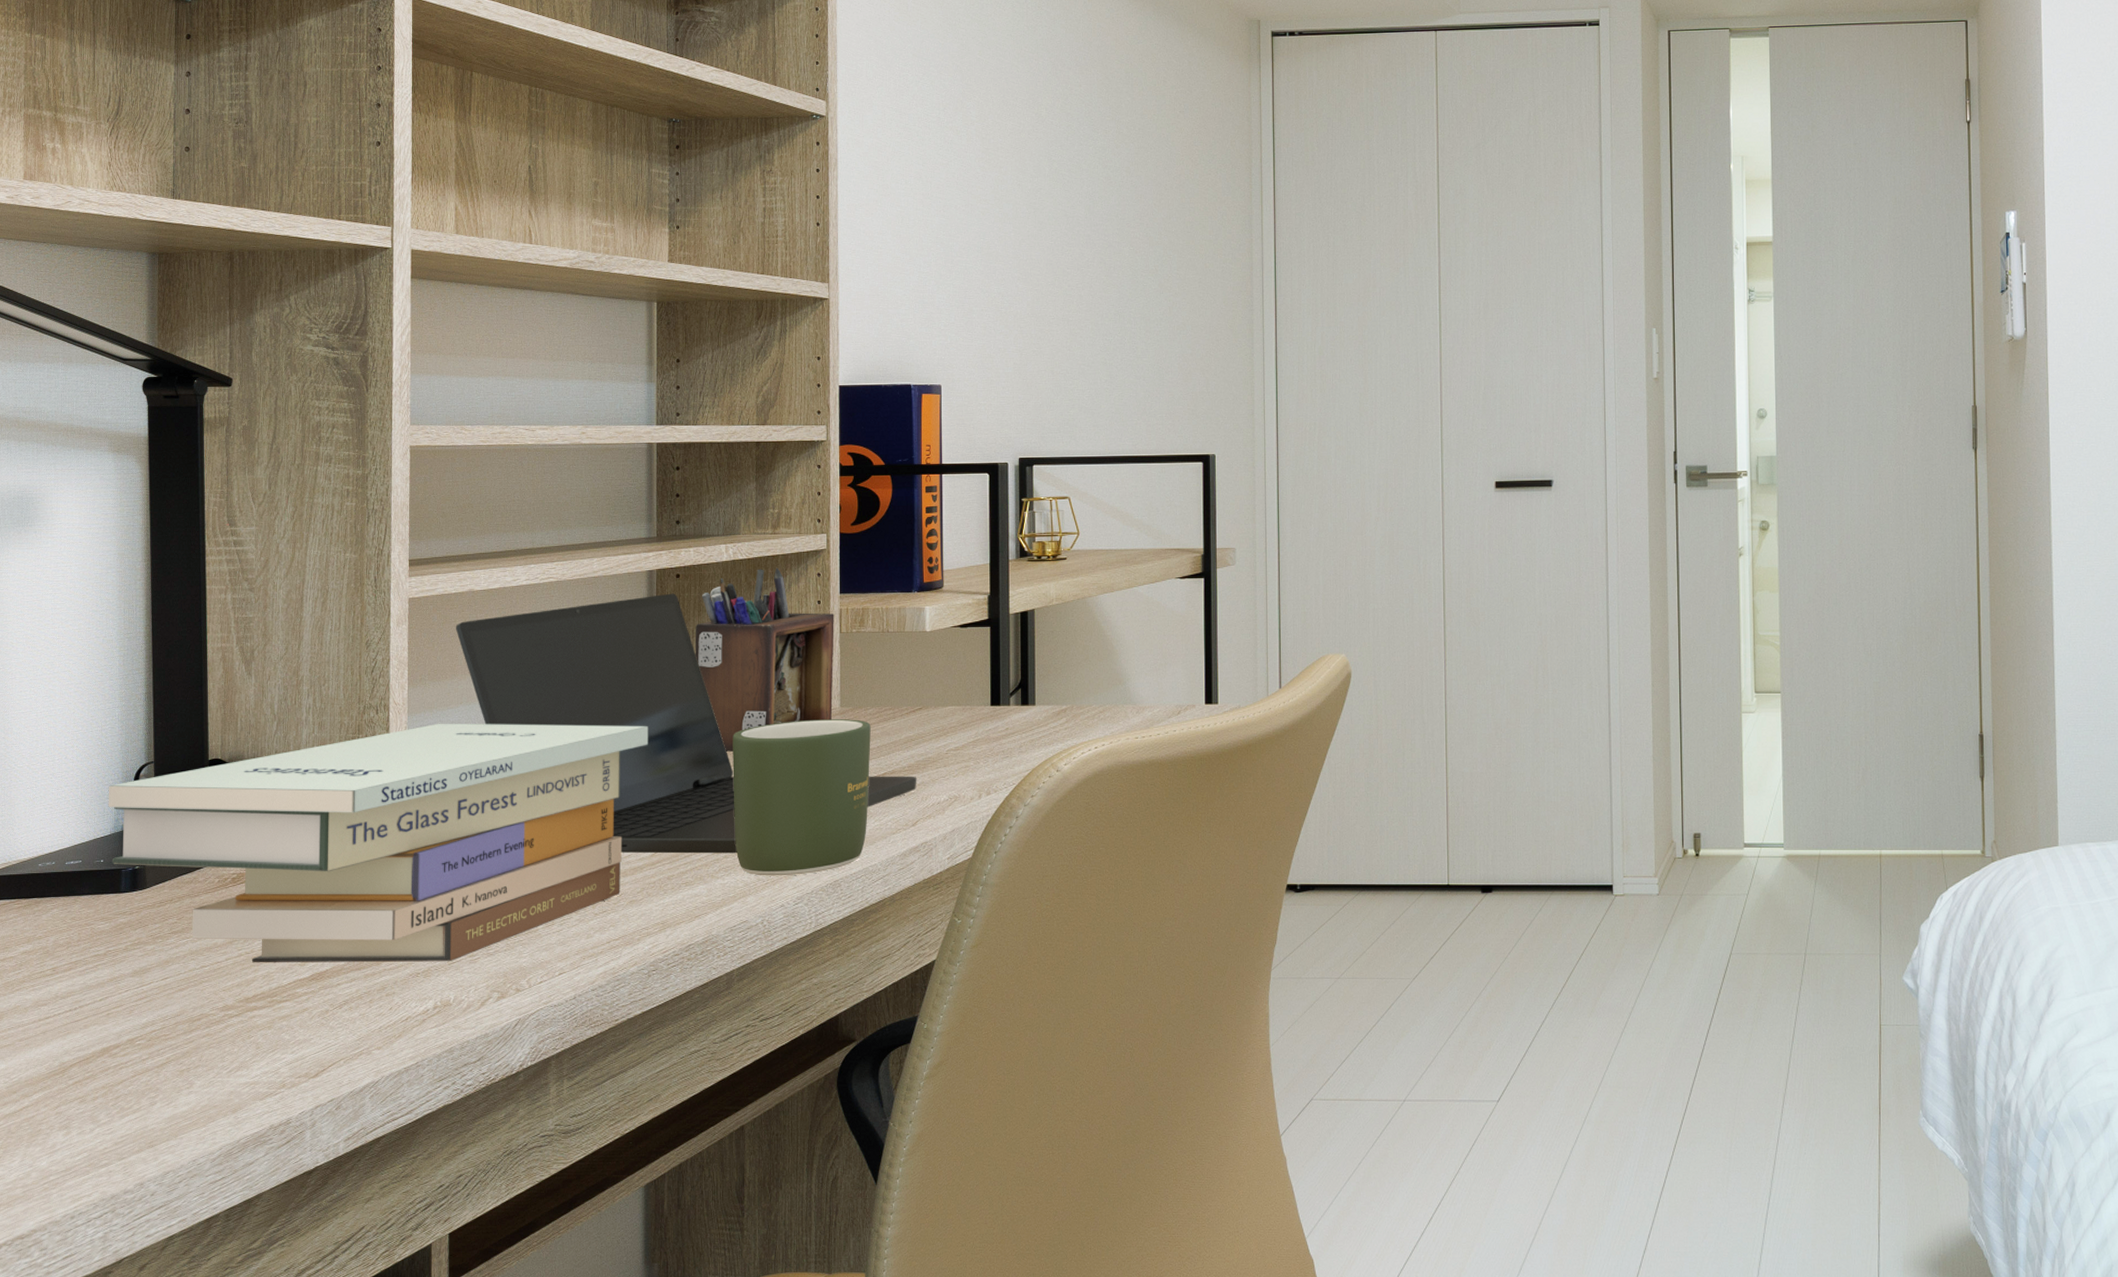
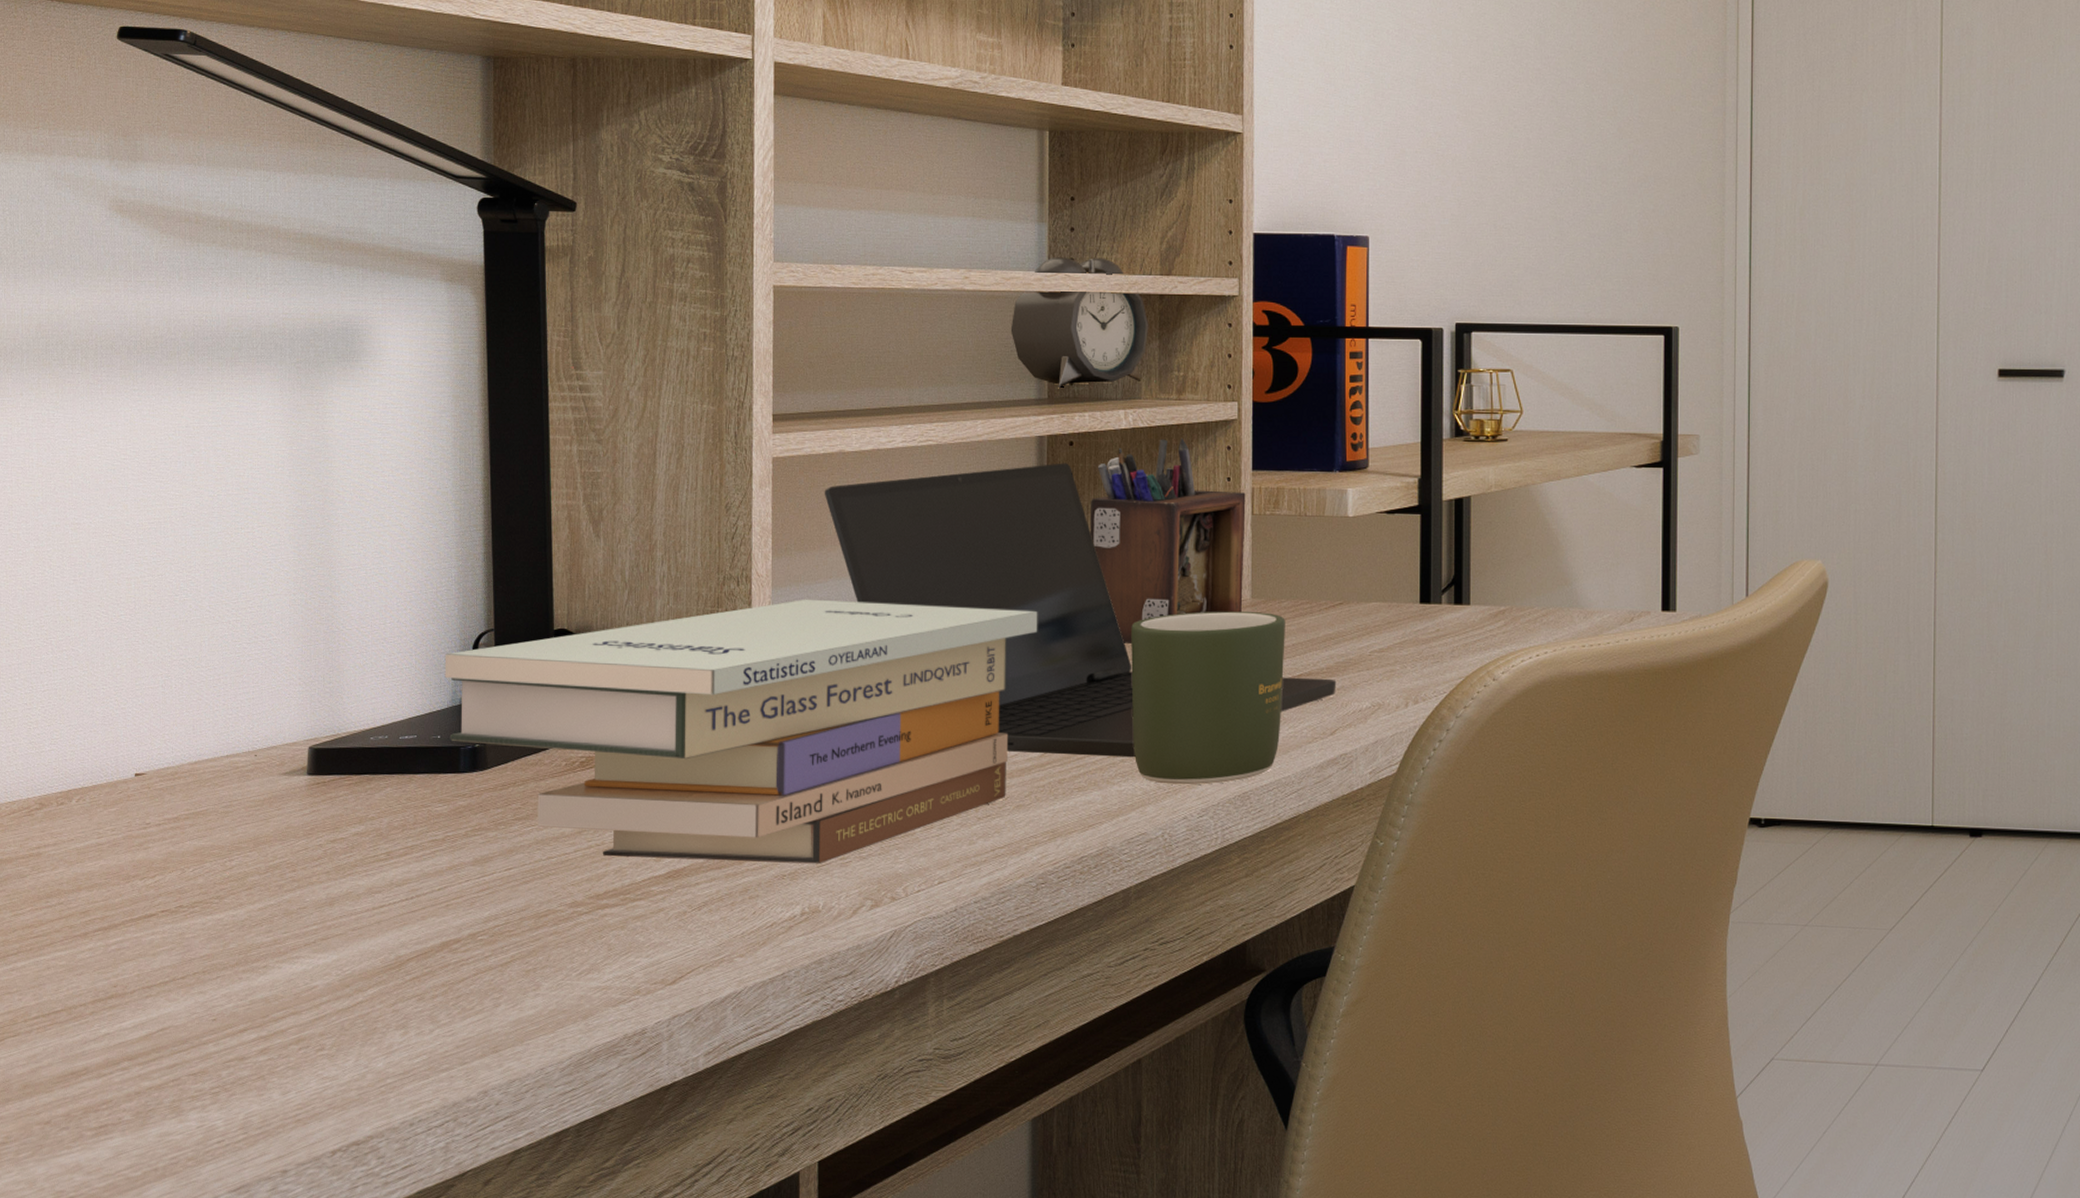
alarm clock: none [623,411,747,527] -> present [1010,257,1149,388]

